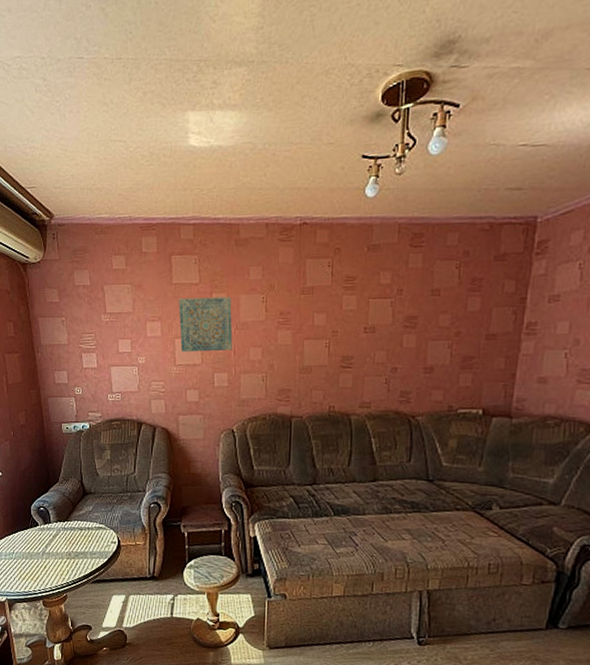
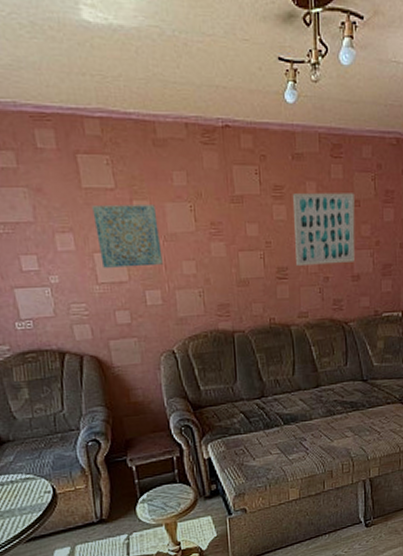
wall art: none [362,282,434,355] -> present [293,193,355,265]

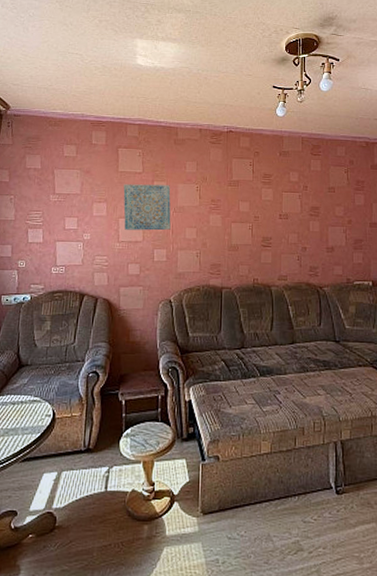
wall art: present [293,193,355,265] -> none [279,181,330,237]

